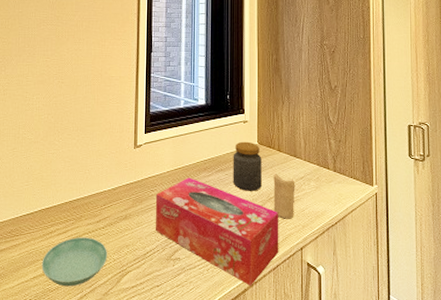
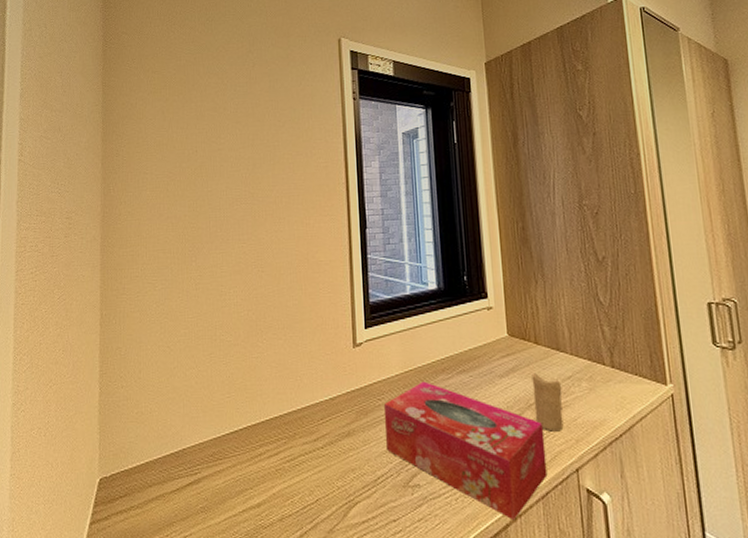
saucer: present [41,237,108,287] -> none [251,460,330,522]
jar: present [233,141,262,191] -> none [477,333,518,397]

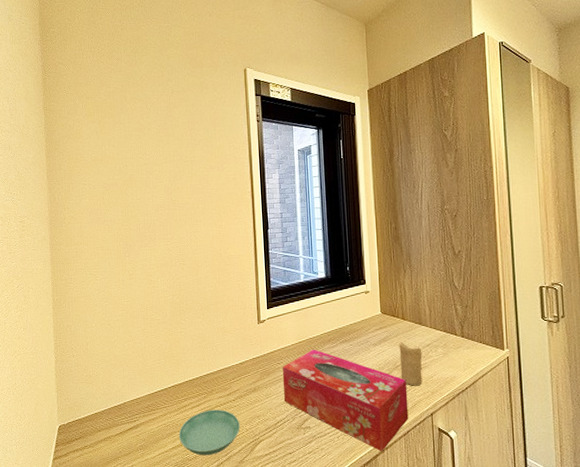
saucer: none [251,460,330,522] -> present [178,409,241,456]

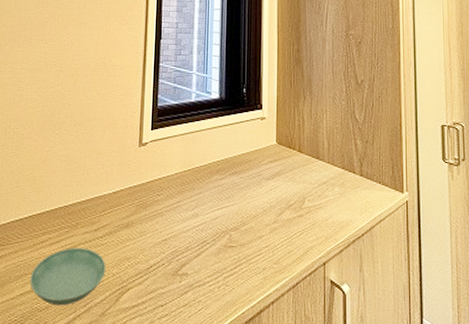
tissue box: present [282,349,409,452] -> none [160,180,300,307]
candle: present [399,342,423,386] -> none [293,177,318,230]

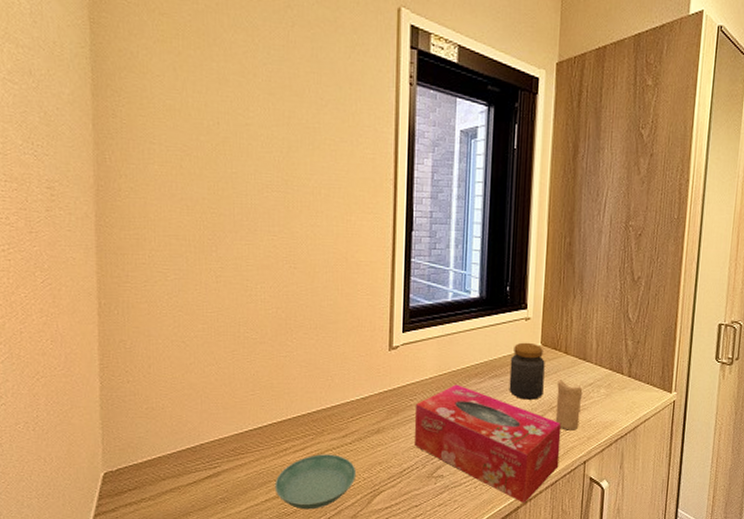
tissue box: none [160,180,300,307] -> present [414,384,562,504]
jar: none [248,140,281,197] -> present [509,342,545,400]
candle: none [293,177,318,230] -> present [555,380,583,431]

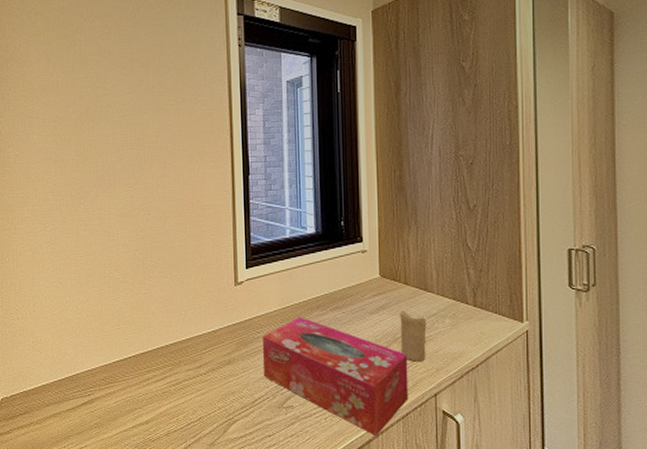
saucer: present [274,454,357,510] -> none [140,384,212,437]
jar: present [509,342,545,400] -> none [350,274,386,331]

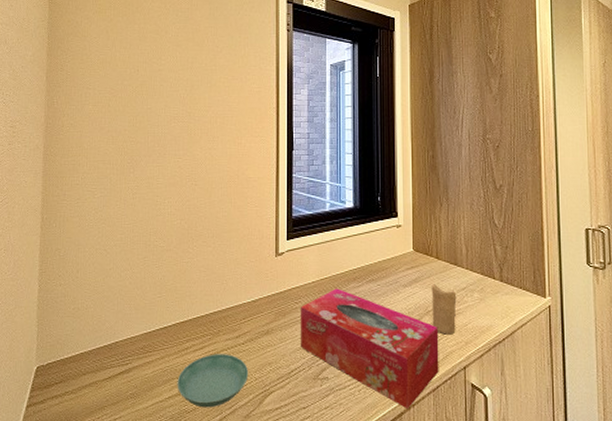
saucer: none [140,384,212,437] -> present [177,354,249,408]

